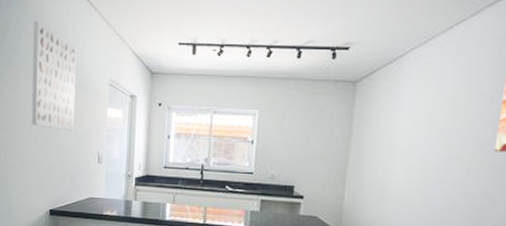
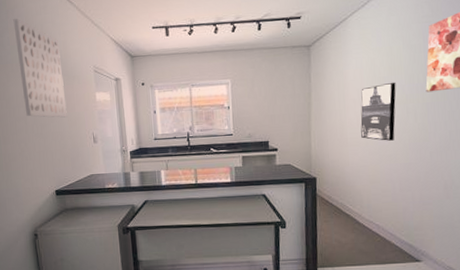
wall art: none [407,134,457,205] -> present [360,82,396,141]

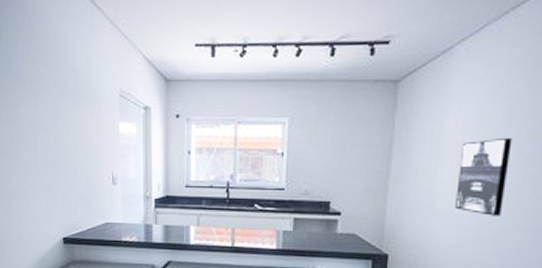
wall art: present [13,19,67,118] -> none [29,25,84,150]

